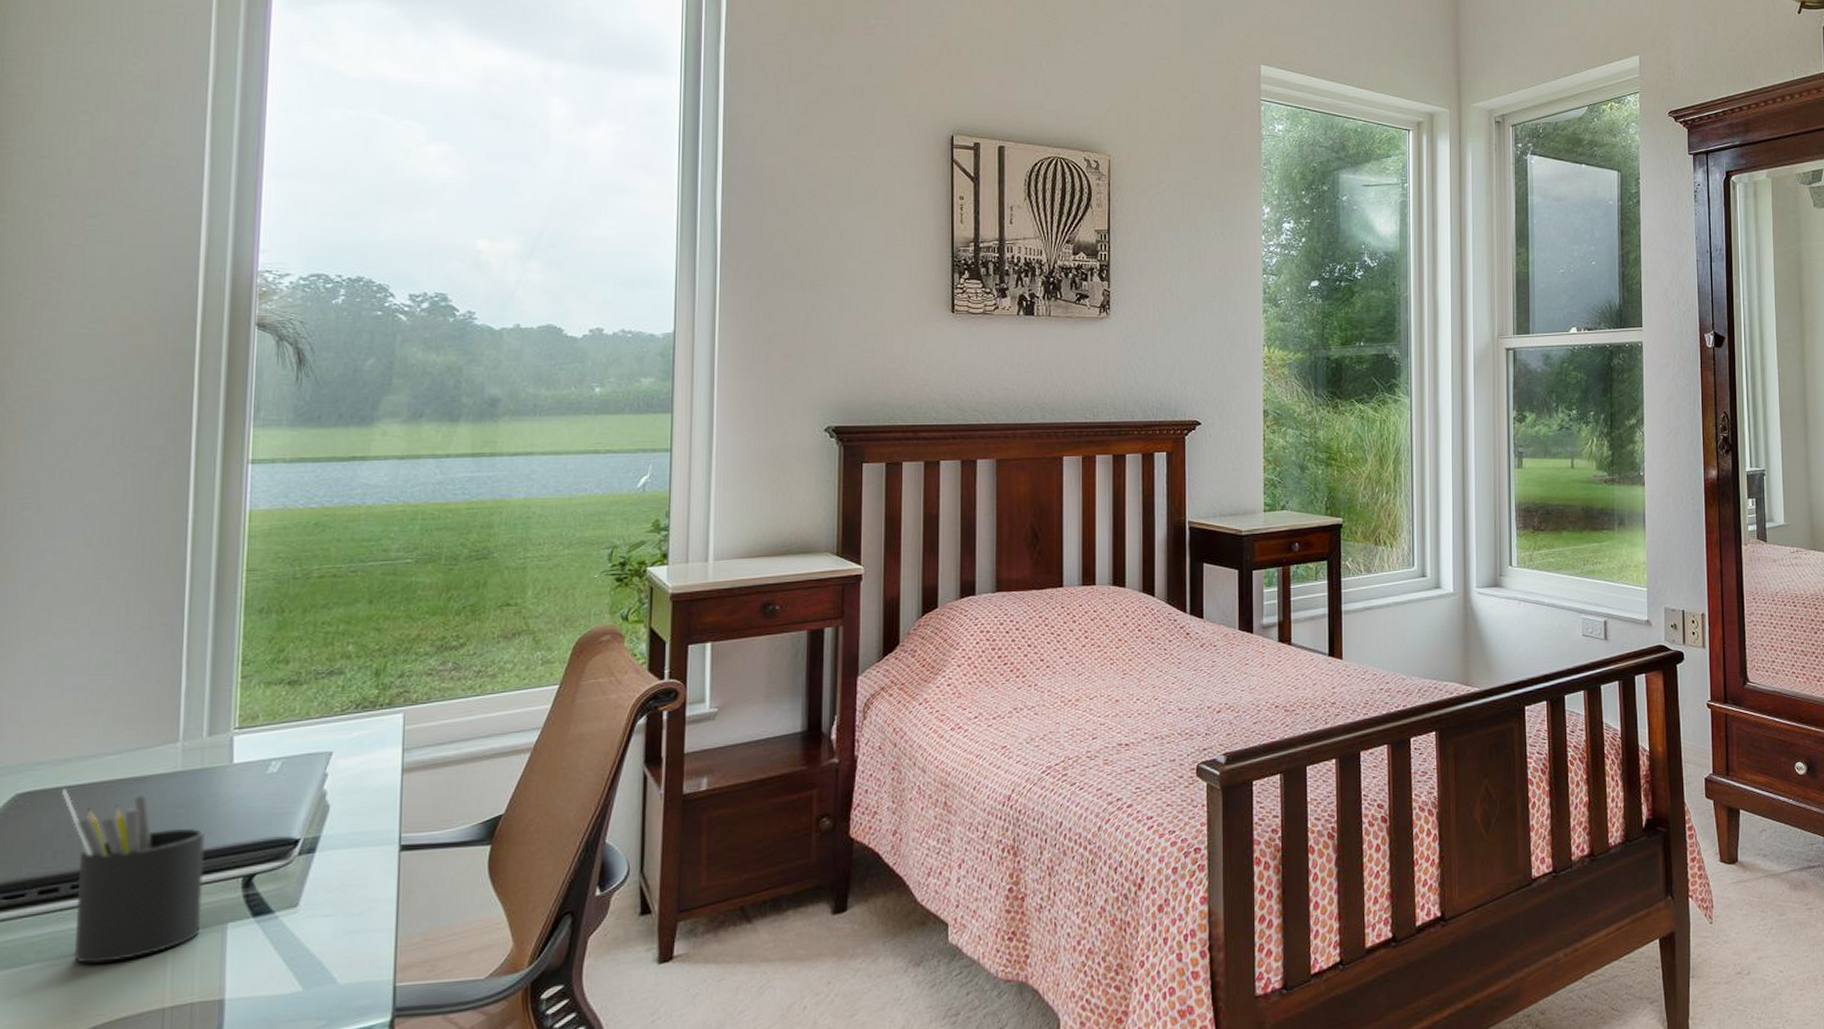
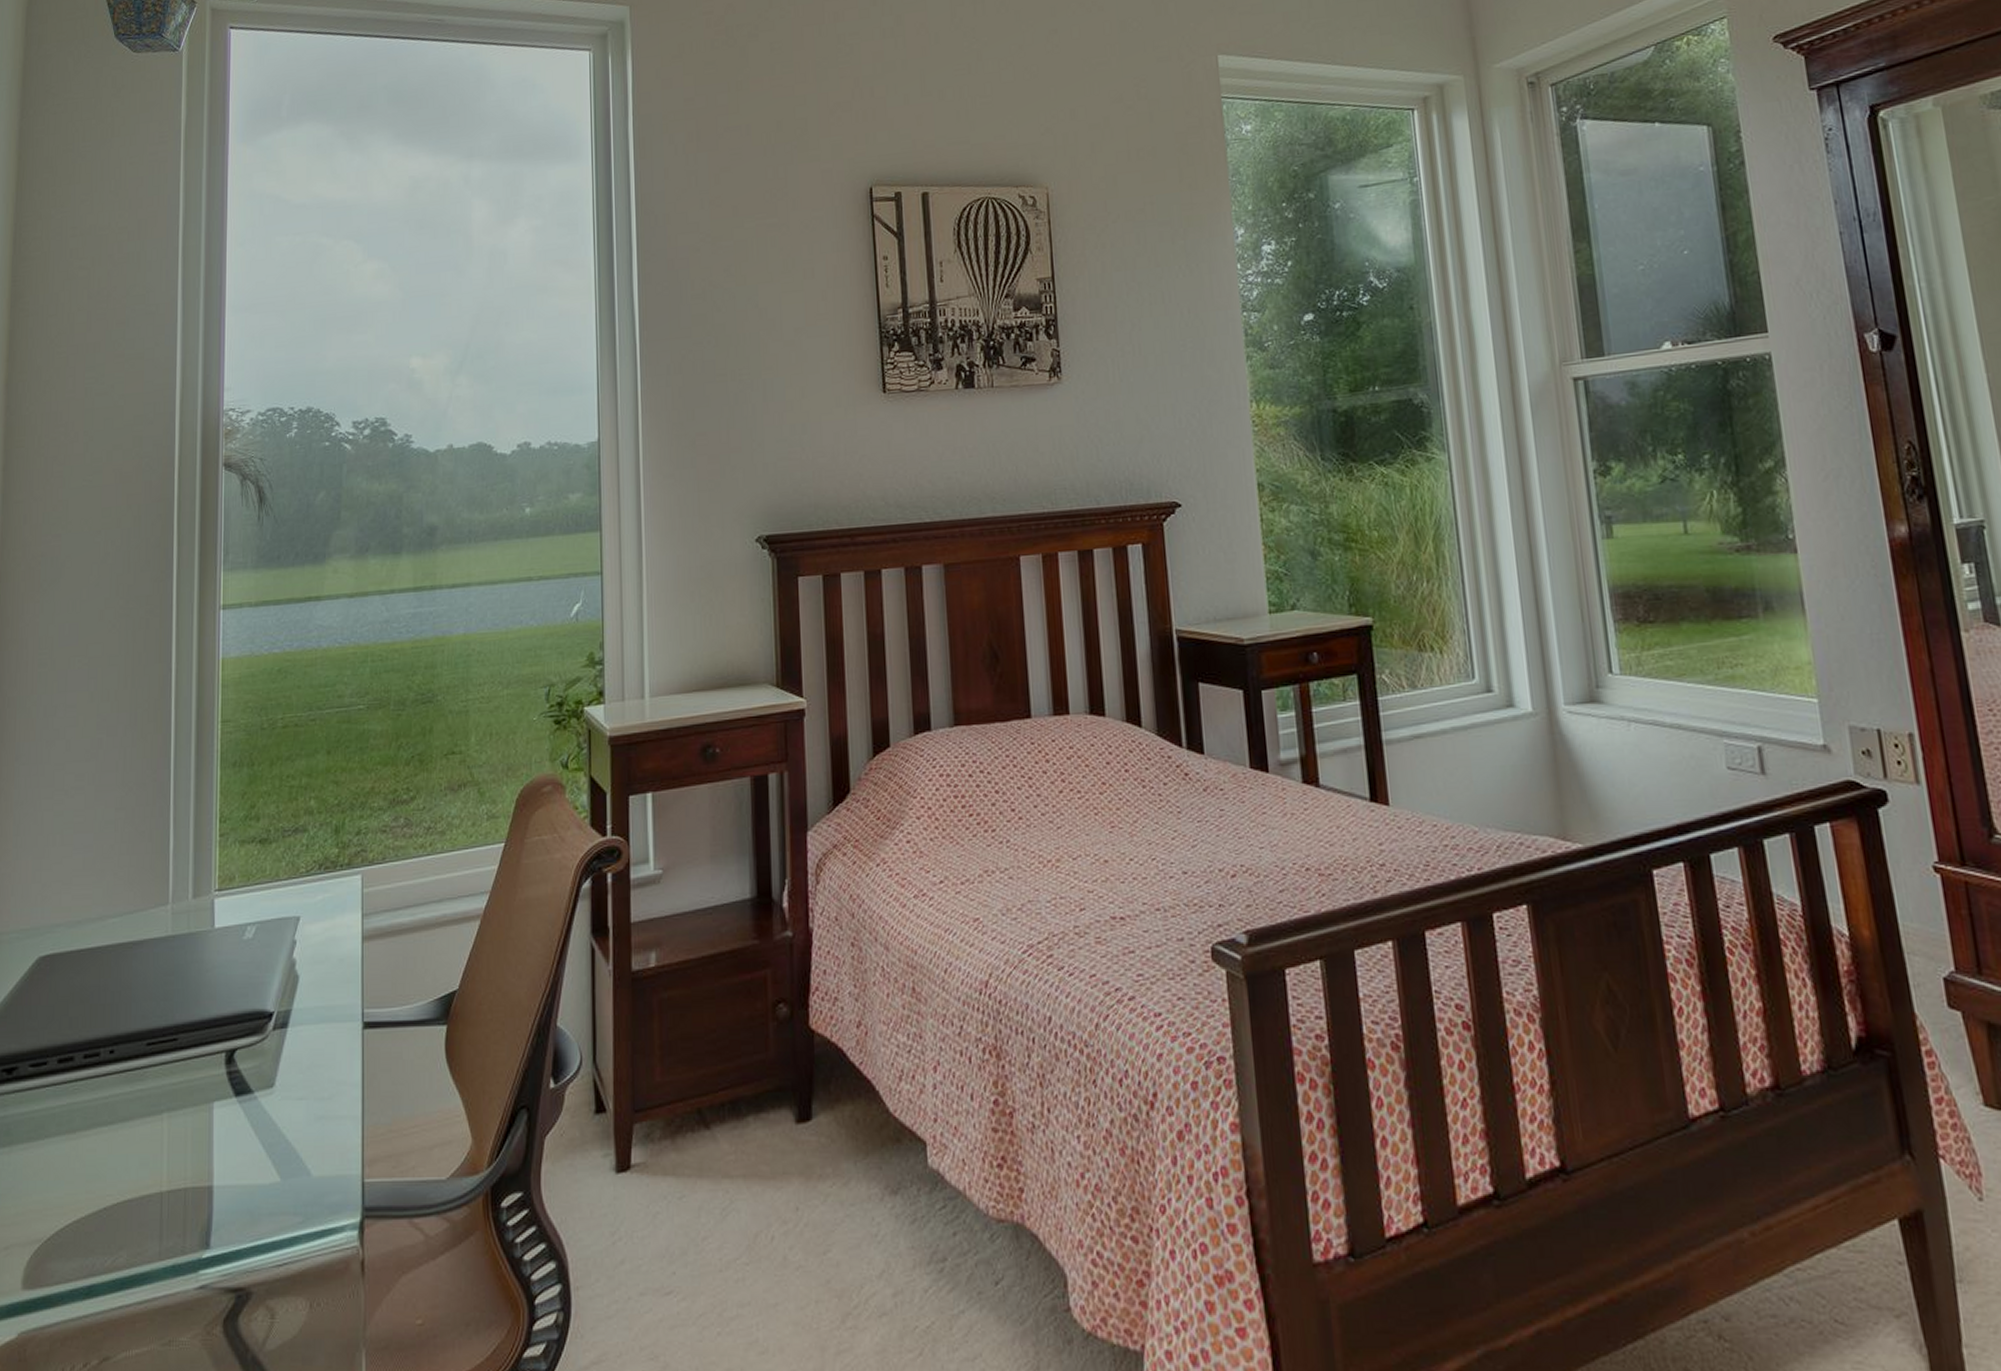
pen holder: present [62,788,205,964] -> none [75,952,192,1140]

